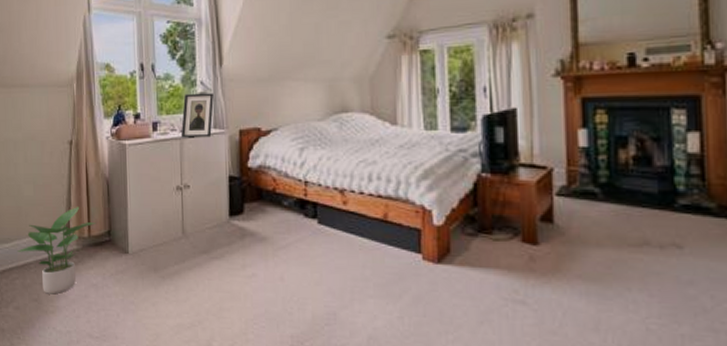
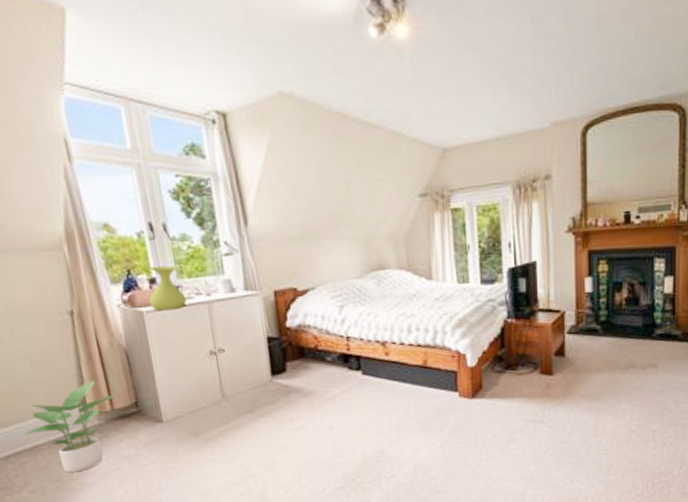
vase: none [132,102,163,145] -> present [149,265,187,311]
picture frame: present [181,92,215,138] -> none [206,253,244,302]

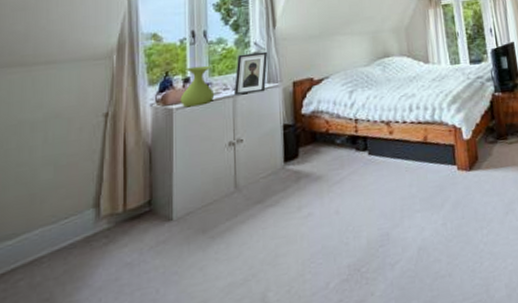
potted plant: present [22,381,119,473] -> none [25,181,134,289]
picture frame: none [206,253,244,302] -> present [233,51,268,96]

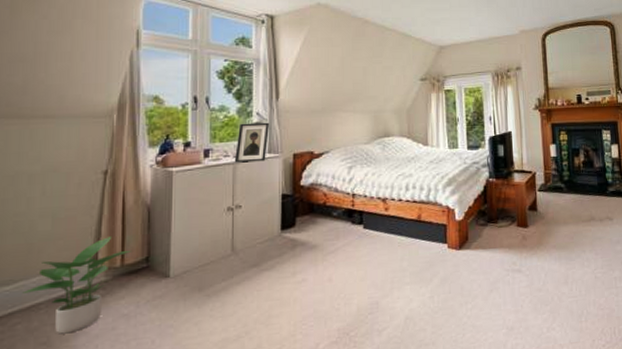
potted plant: none [25,181,134,289] -> present [22,237,132,335]
vase: present [180,65,215,108] -> none [180,131,215,171]

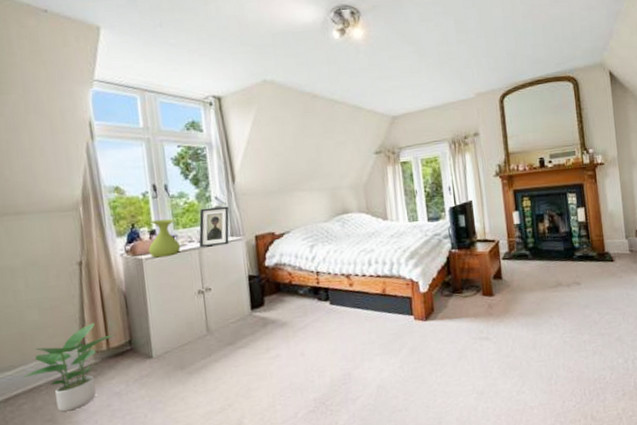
vase: none [180,131,215,171] -> present [148,218,181,258]

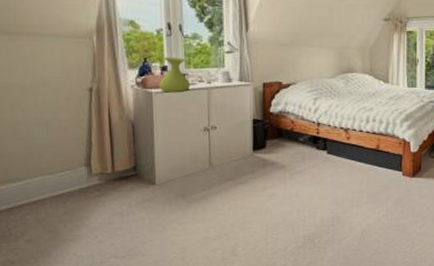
potted plant: present [23,323,115,412] -> none [28,147,121,225]
picture frame: present [199,206,230,248] -> none [208,51,241,88]

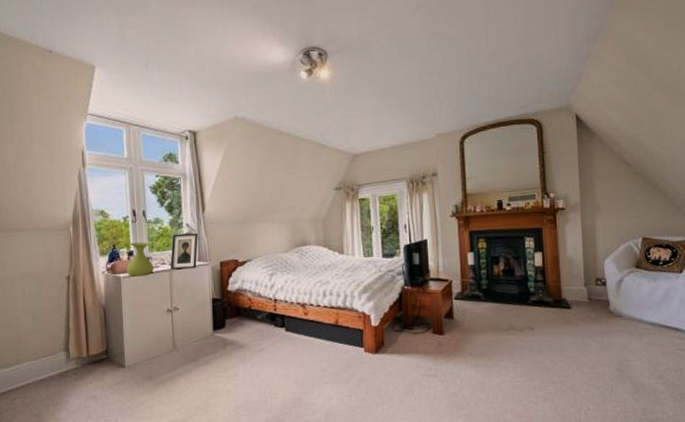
picture frame: none [208,51,241,88] -> present [170,233,199,270]

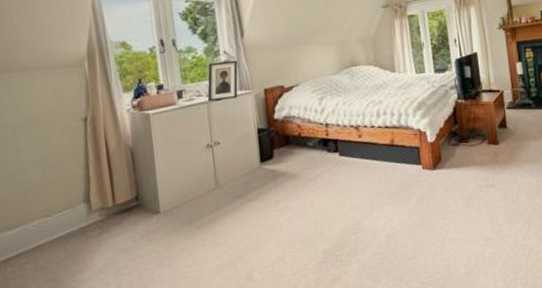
vase: present [126,241,154,277] -> none [156,73,189,113]

